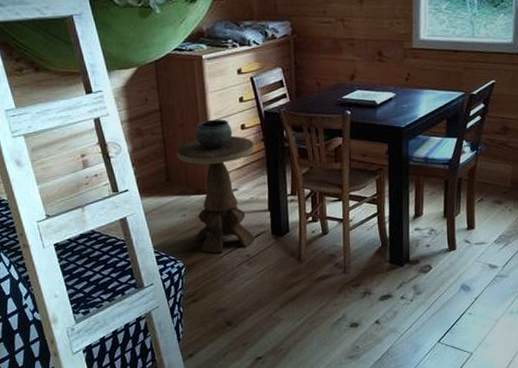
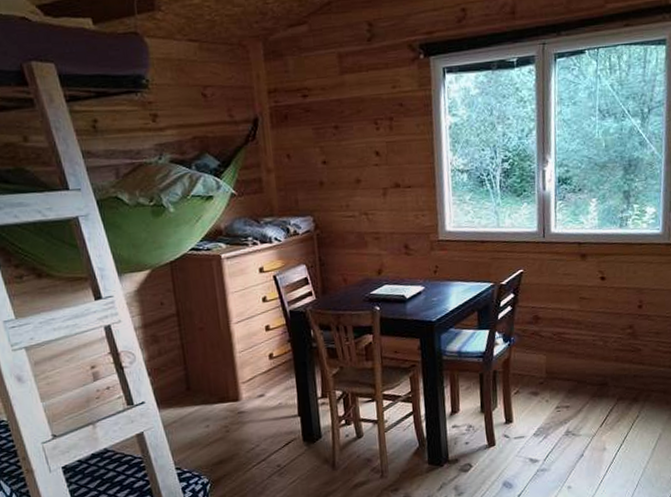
side table: present [176,119,256,254] -> none [196,320,286,466]

